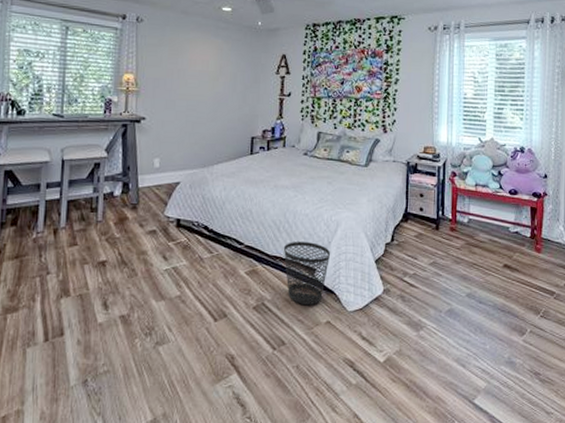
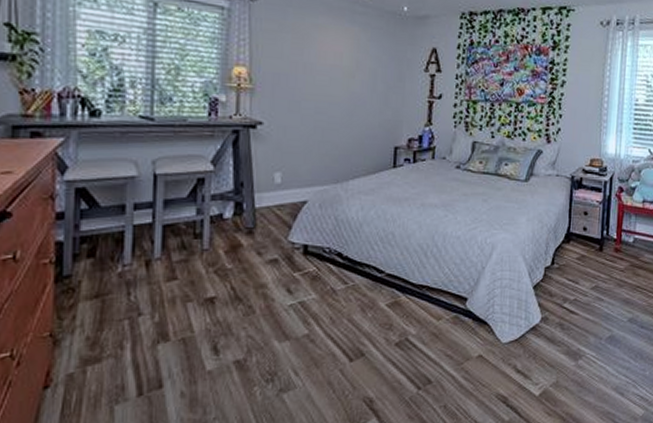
wastebasket: present [283,241,331,305] -> none [430,267,485,338]

